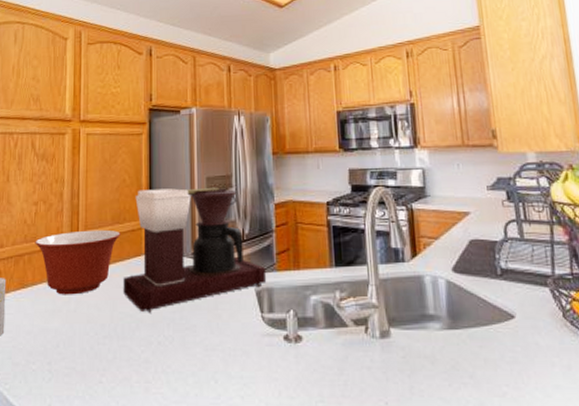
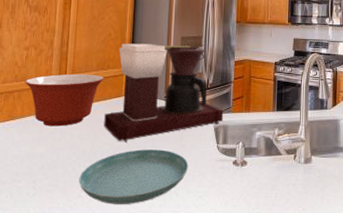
saucer: none [98,321,228,393] -> present [79,149,189,204]

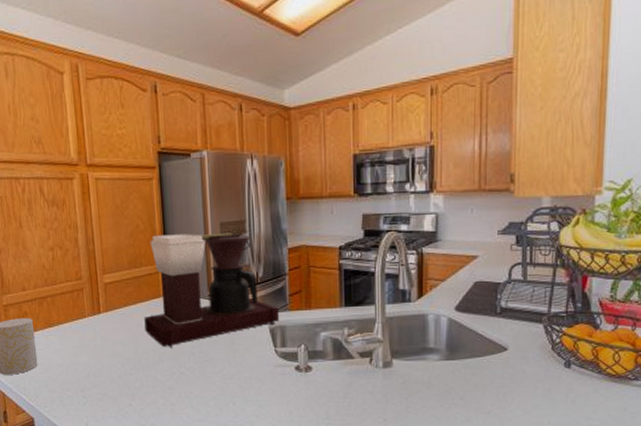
mixing bowl: present [25,73,104,127] -> none [55,273,138,333]
saucer: present [79,149,189,204] -> none [127,355,244,413]

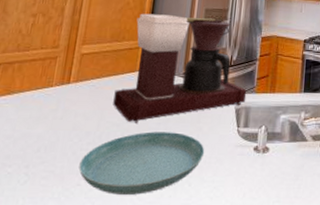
saucer: none [127,355,244,413] -> present [79,132,205,195]

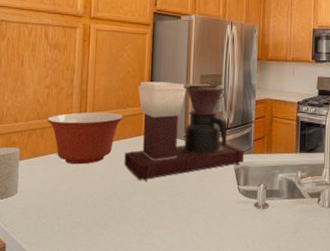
mixing bowl: none [28,45,118,104] -> present [47,112,124,165]
saucer: present [79,132,205,195] -> none [101,189,209,243]

